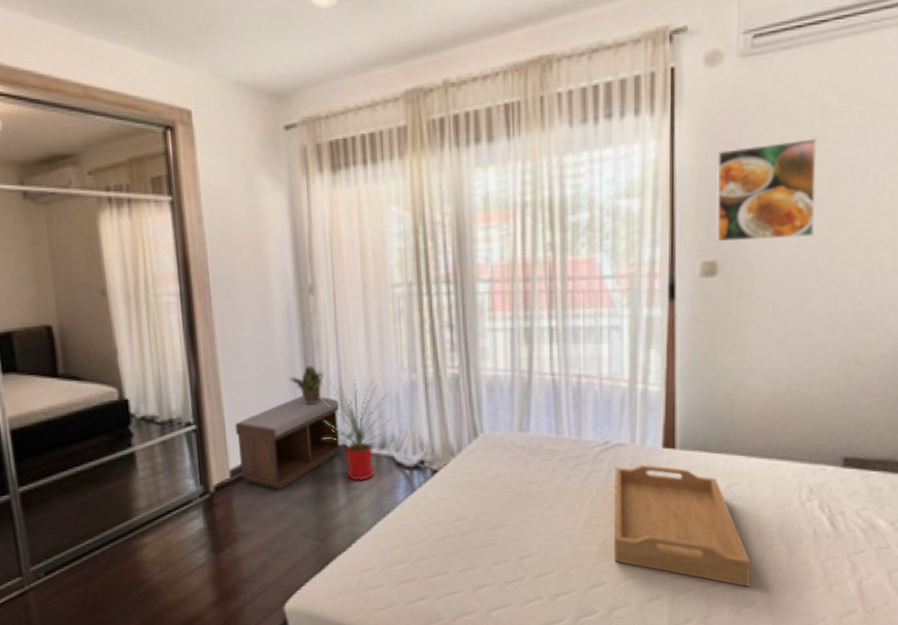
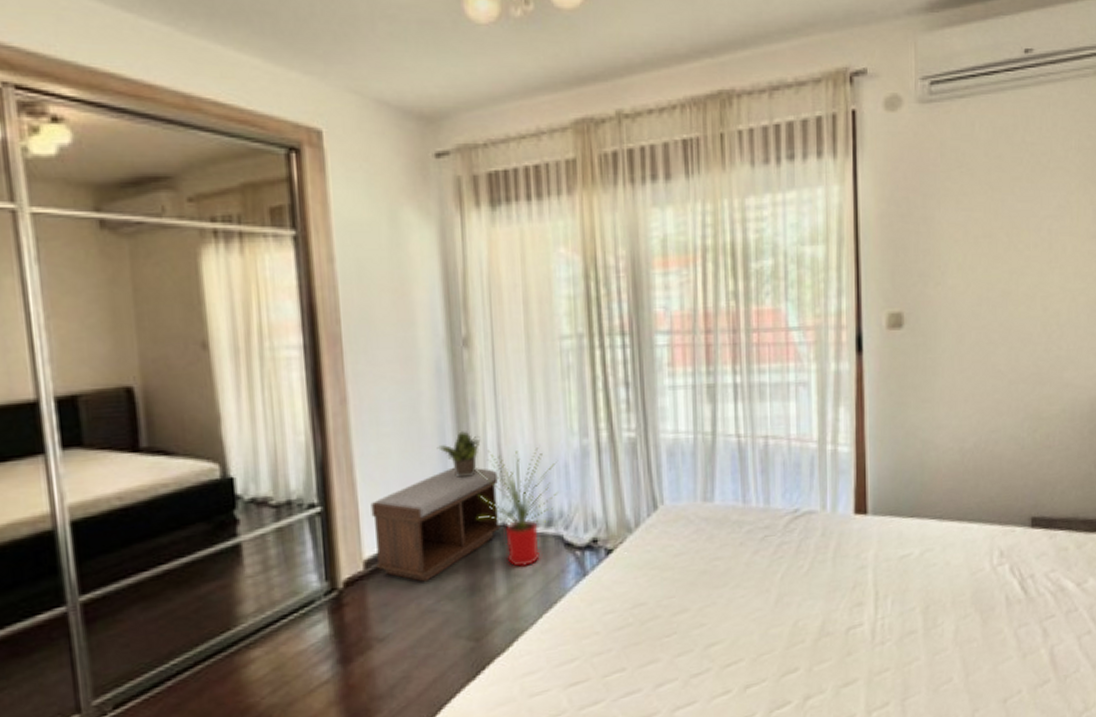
serving tray: present [613,464,752,587] -> none [805,533,947,663]
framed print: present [716,138,817,242] -> none [899,188,995,293]

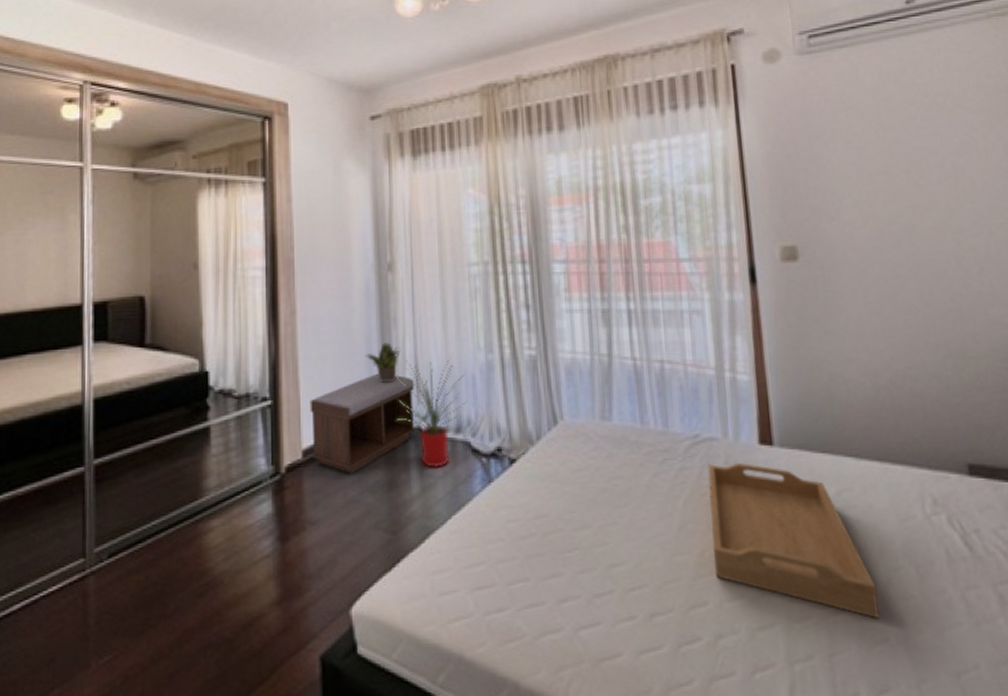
serving tray: none [805,533,947,663] -> present [707,462,879,618]

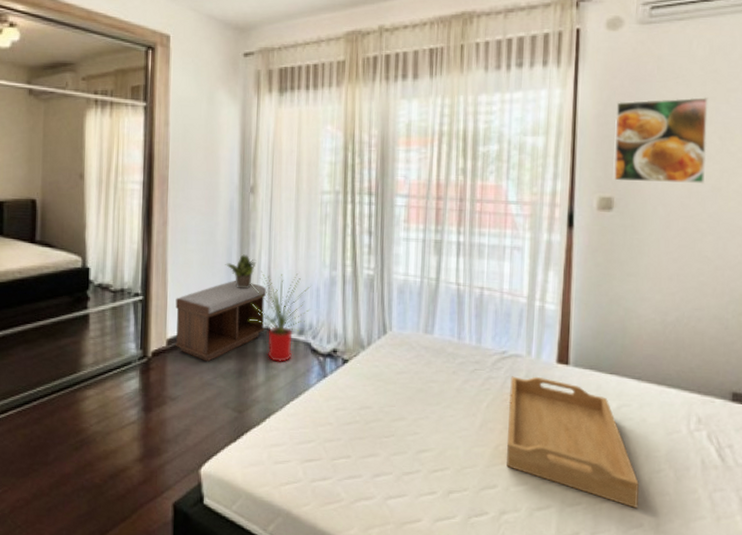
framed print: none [785,128,896,227] -> present [613,97,708,184]

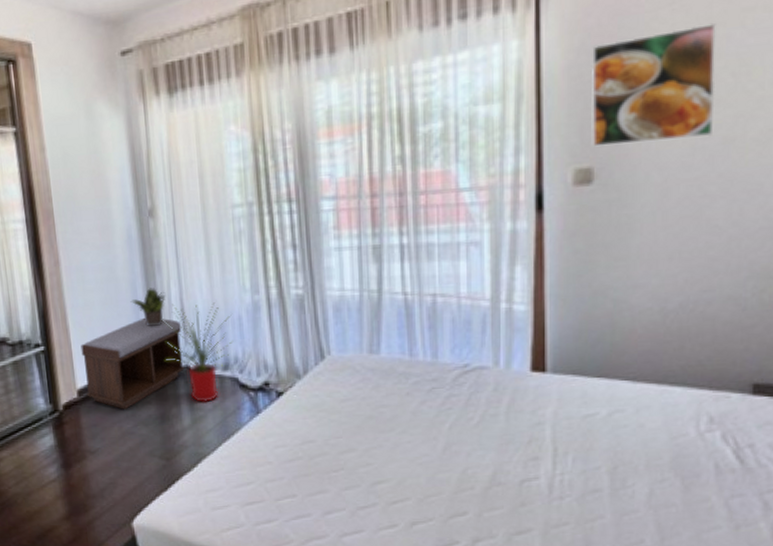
serving tray: present [507,376,640,508] -> none [475,388,639,523]

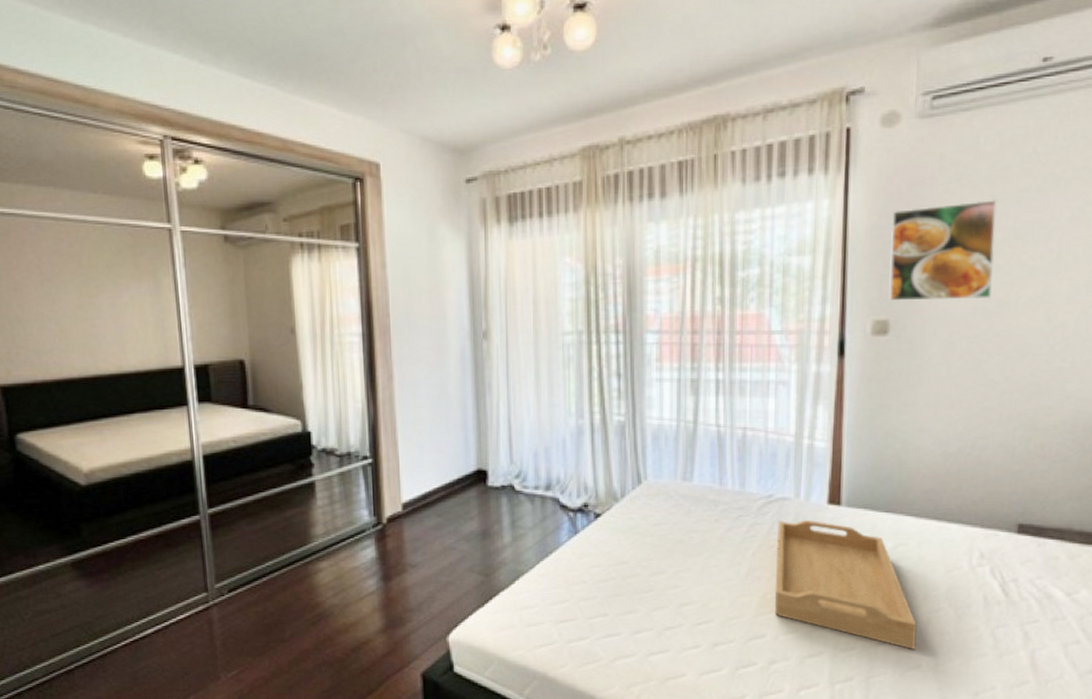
bench: present [80,317,185,409] -> none [408,435,509,525]
potted plant: present [130,288,166,326] -> none [460,407,495,444]
house plant: present [161,302,234,402] -> none [489,424,557,521]
serving tray: none [475,388,639,523] -> present [775,519,917,649]

